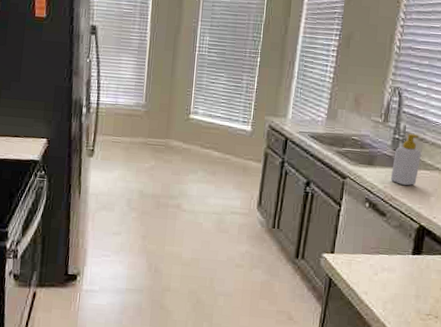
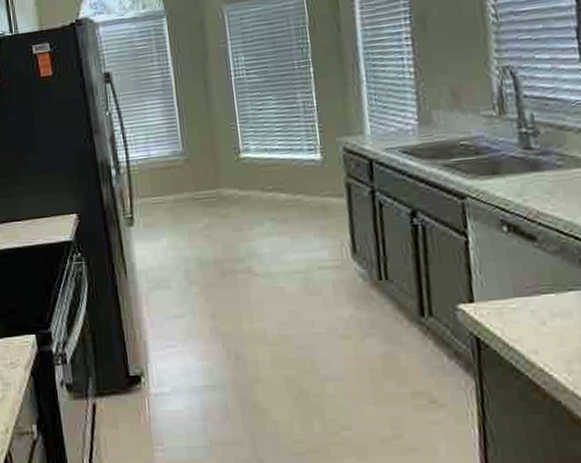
soap bottle: present [390,134,421,186] -> none [526,122,570,194]

